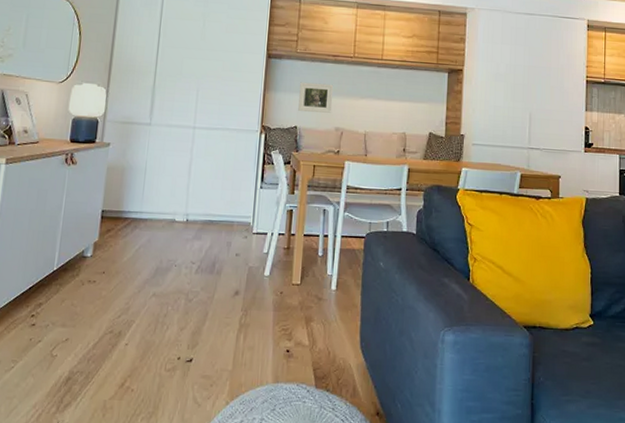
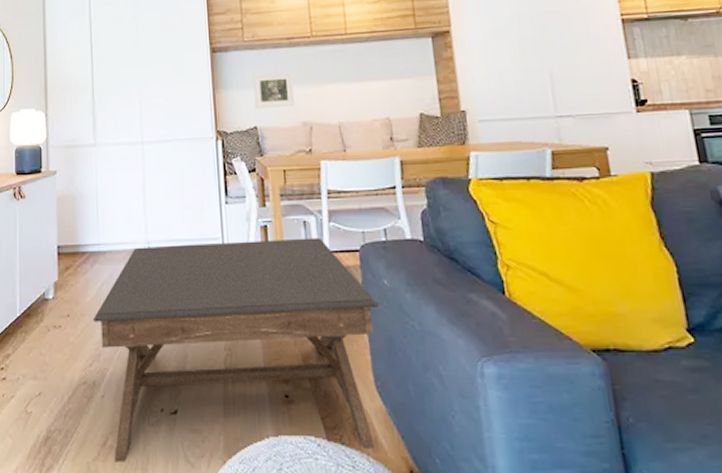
coffee table: none [127,218,374,401] -> present [94,237,379,463]

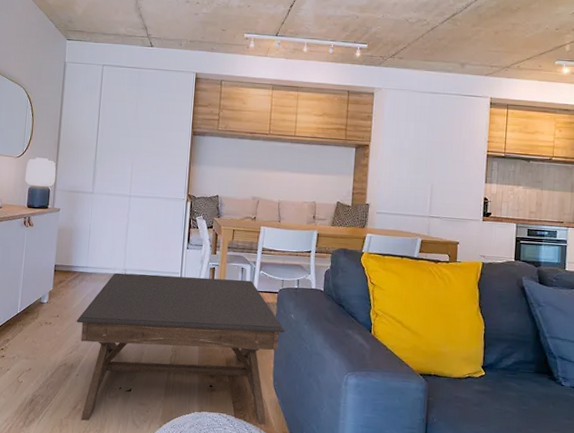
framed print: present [253,72,296,108] -> none [219,156,251,184]

